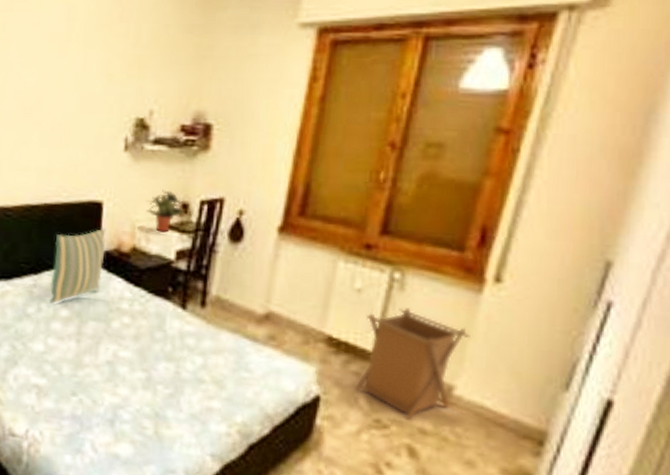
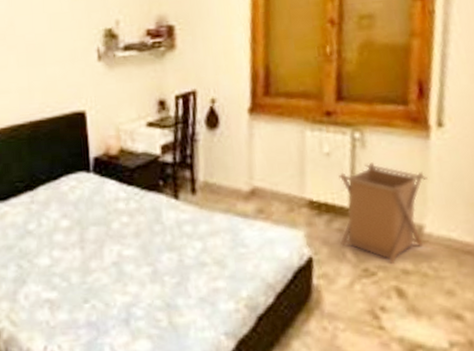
pillow: present [49,228,106,304] -> none [46,135,96,216]
potted plant: present [145,190,184,233] -> none [125,91,162,131]

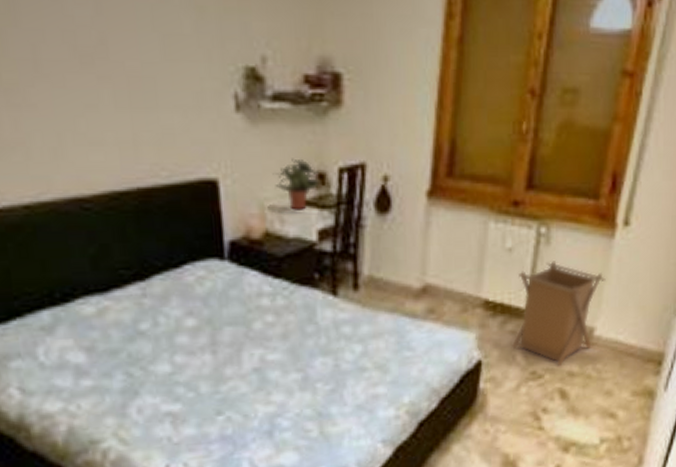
potted plant: none [125,91,162,131] -> present [272,158,321,210]

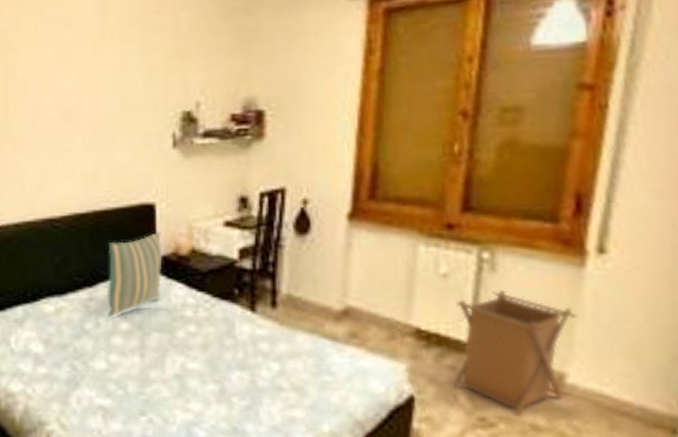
pillow: none [162,212,233,314] -> present [106,231,163,317]
potted plant: present [272,158,321,210] -> none [200,185,243,231]

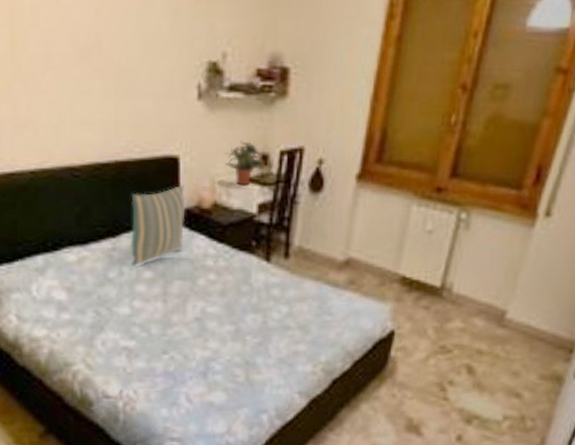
potted plant: none [200,185,243,231] -> present [224,141,264,186]
laundry basket: present [452,290,577,415] -> none [424,245,522,343]

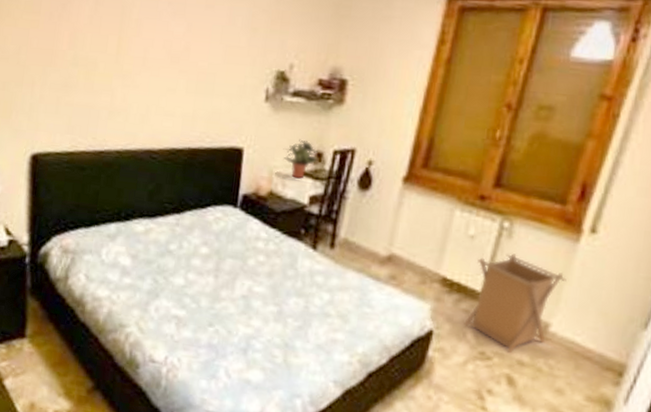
pillow: present [130,184,186,266] -> none [190,172,246,242]
laundry basket: none [424,245,522,343] -> present [464,253,567,353]

